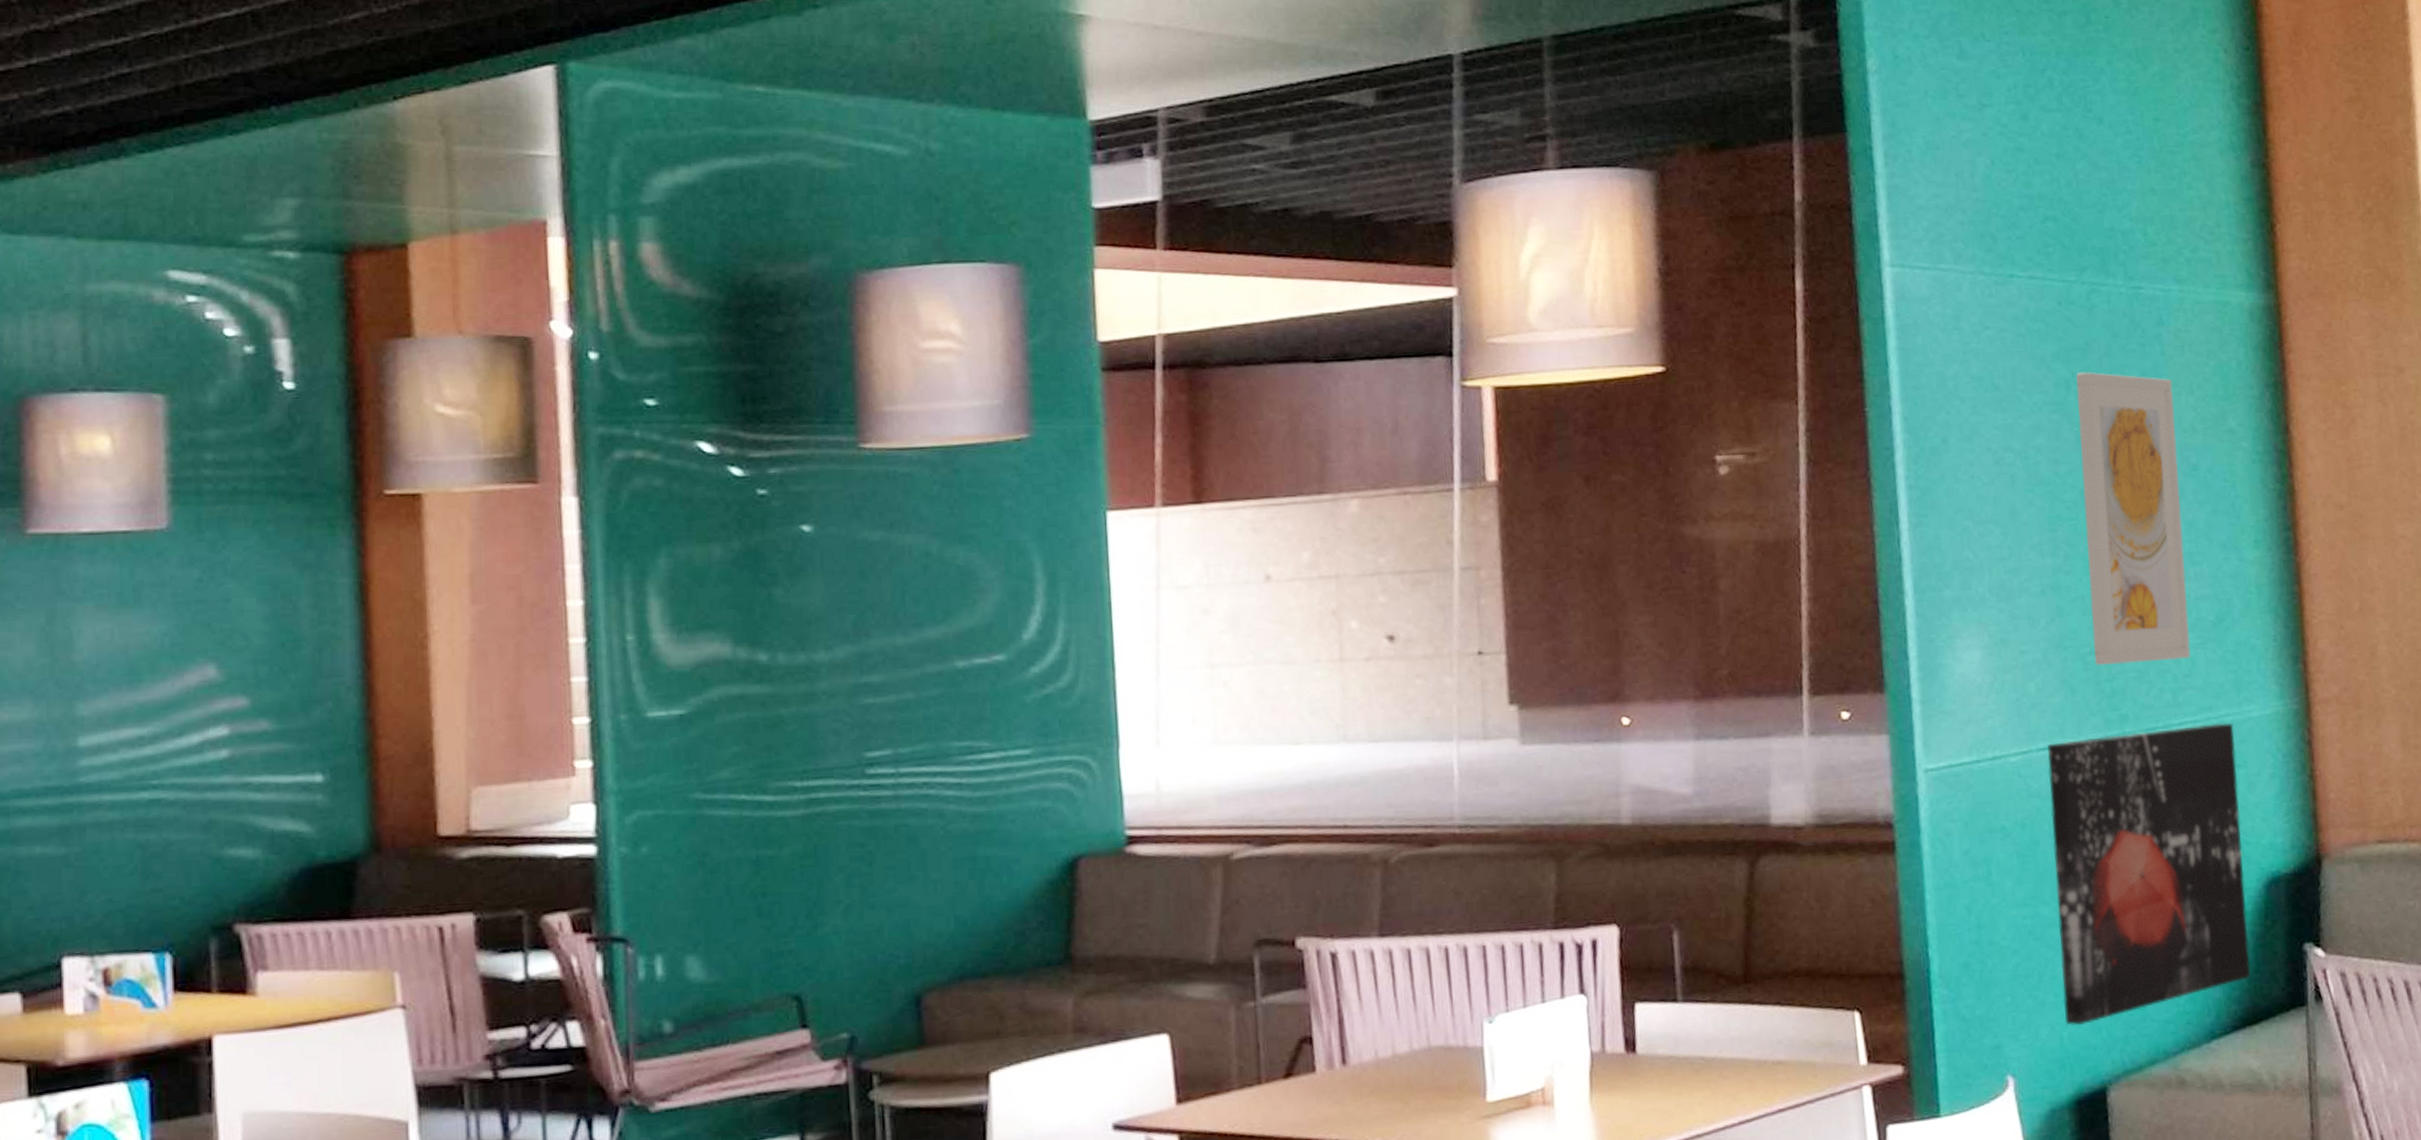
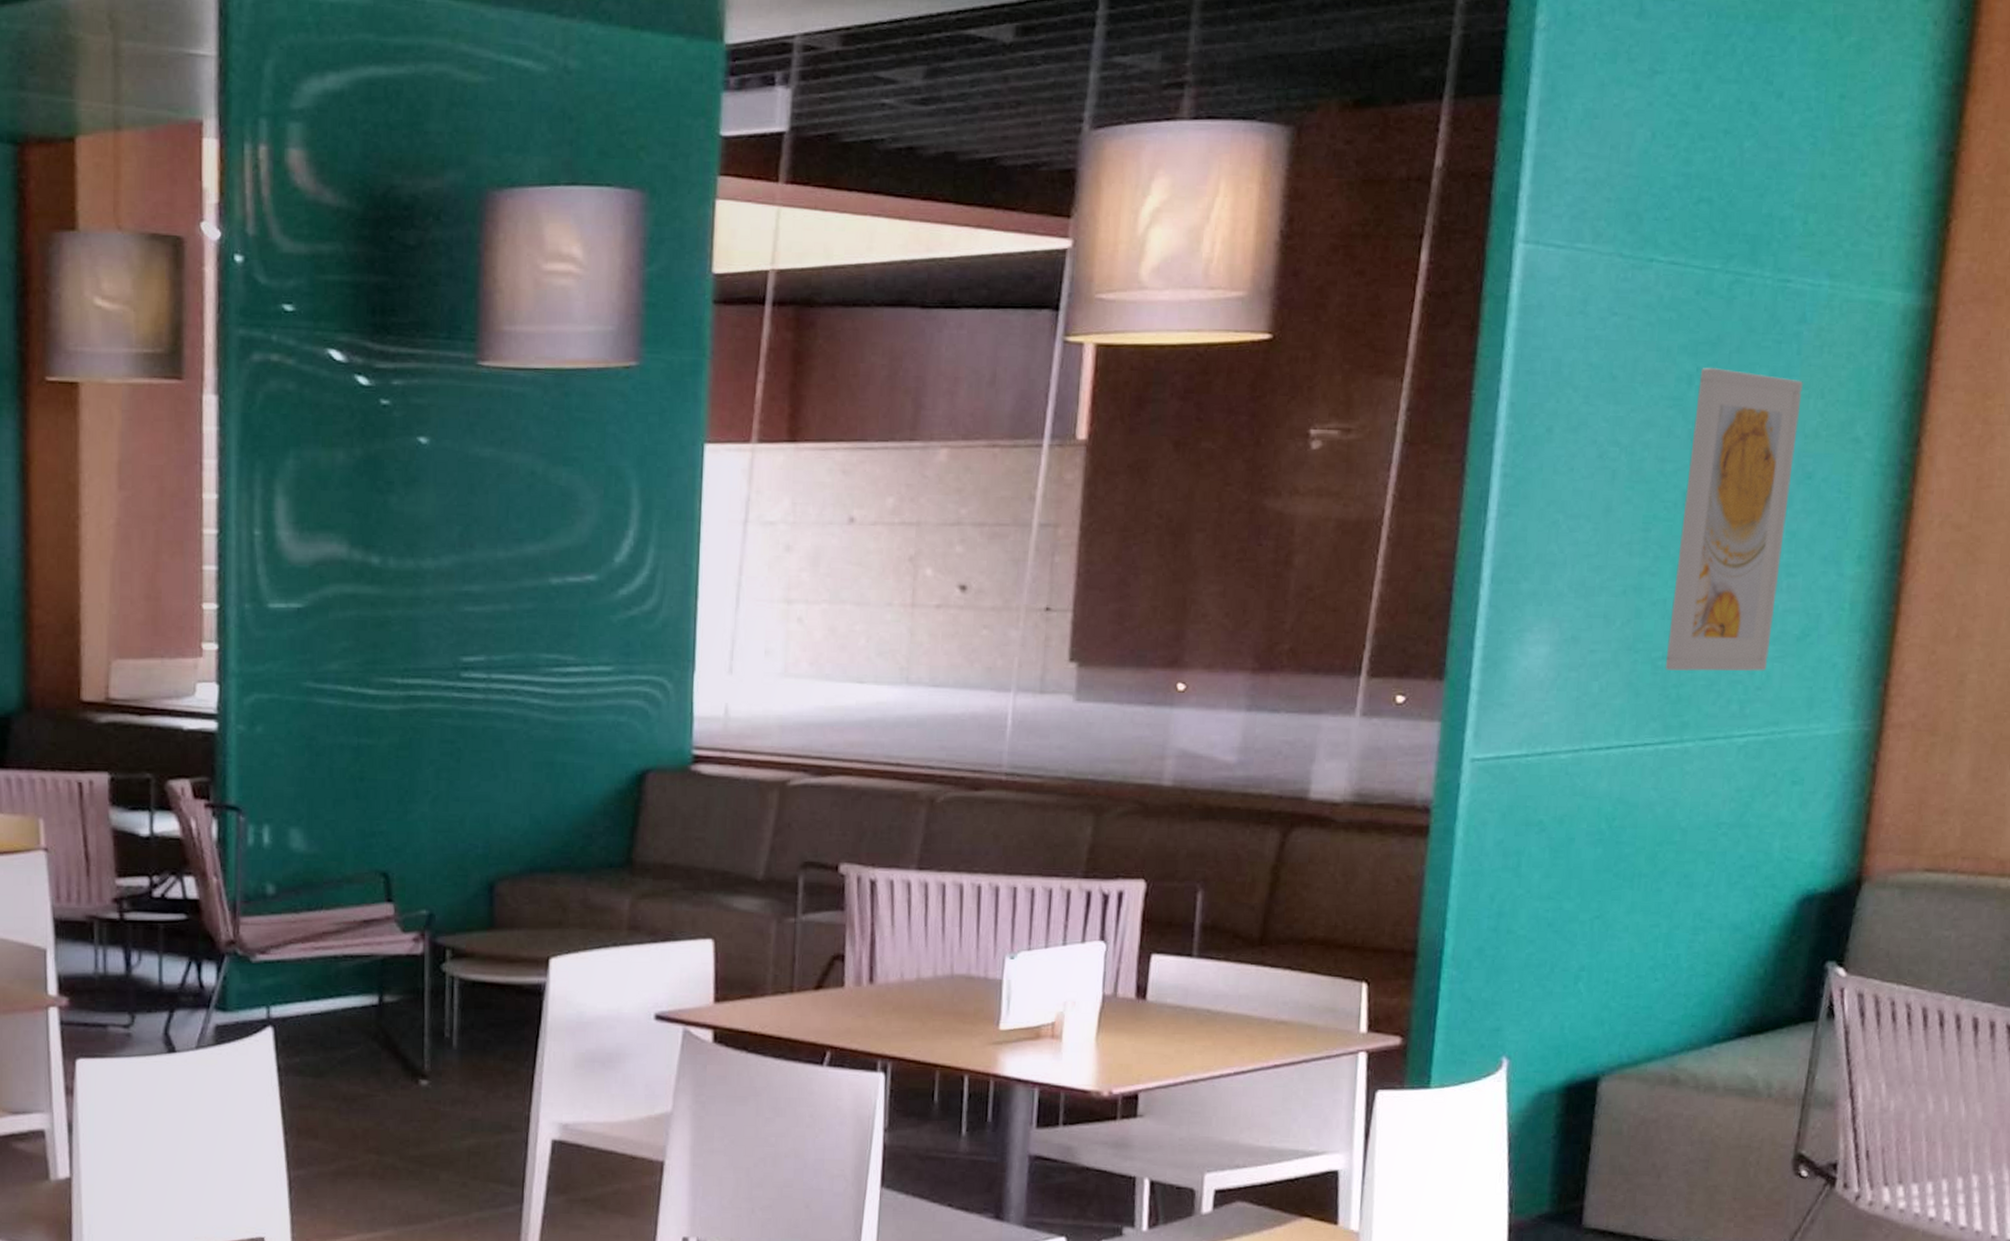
wall art: present [2047,722,2251,1026] -> none [1569,738,1798,1018]

